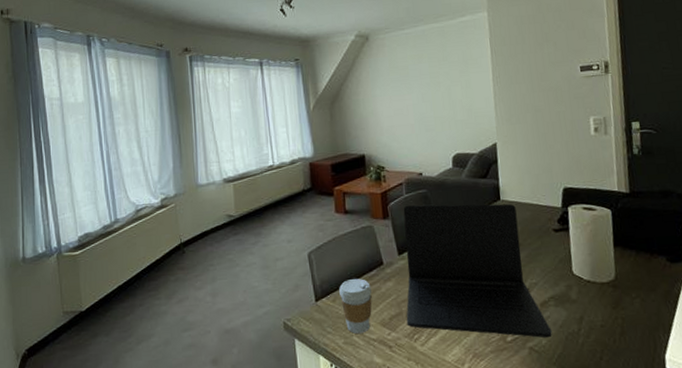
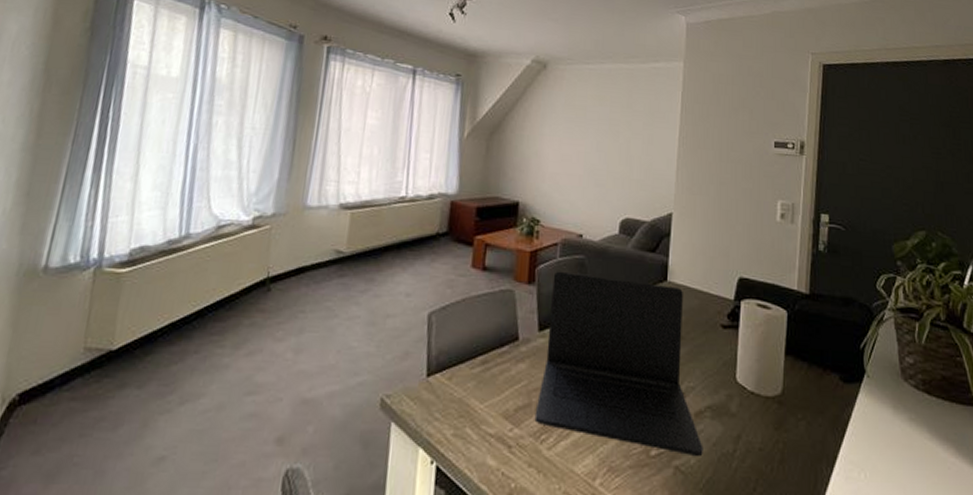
coffee cup: present [339,278,372,333] -> none [458,354,499,424]

